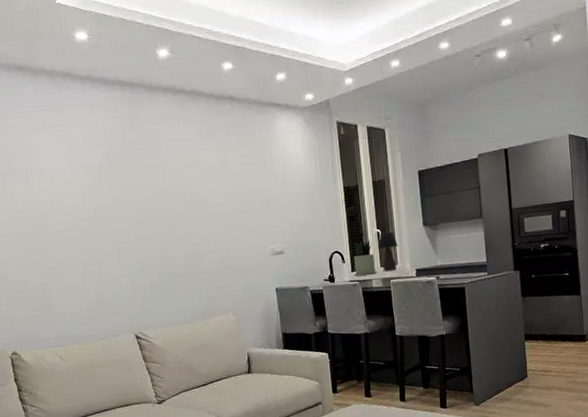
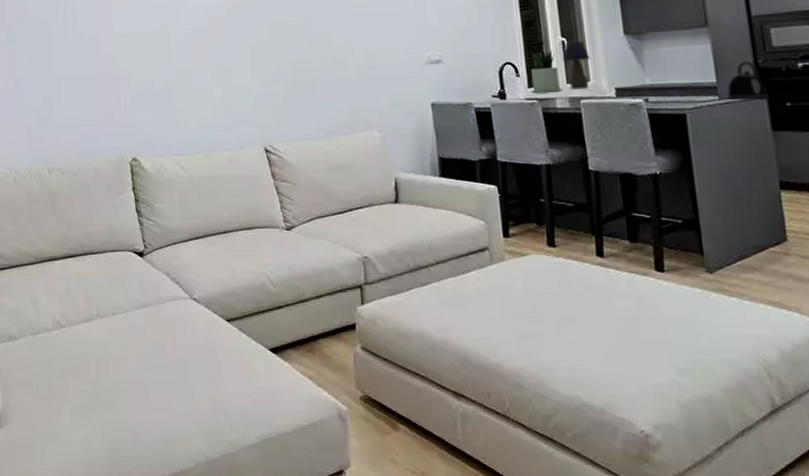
kettle: none [493,244,521,276] -> present [727,61,770,101]

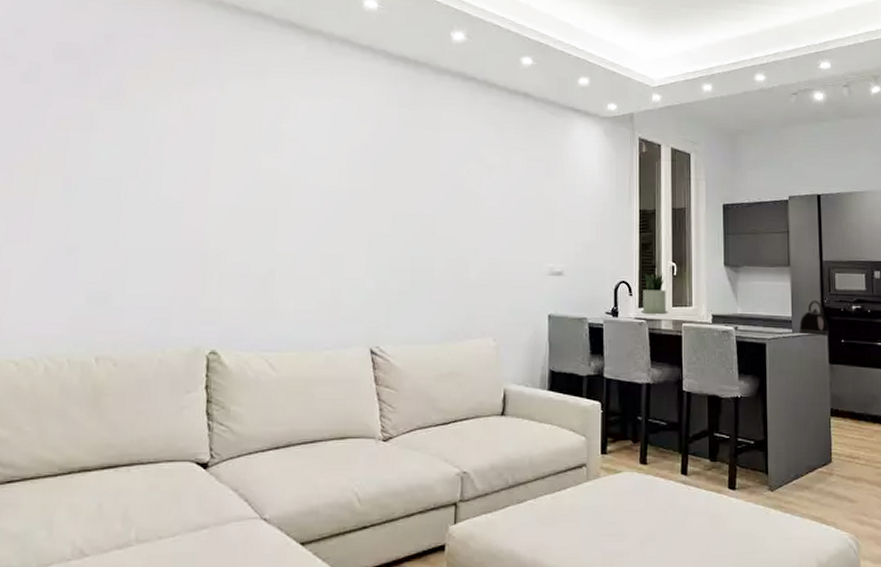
table lamp: present [562,40,591,90] -> none [671,267,695,313]

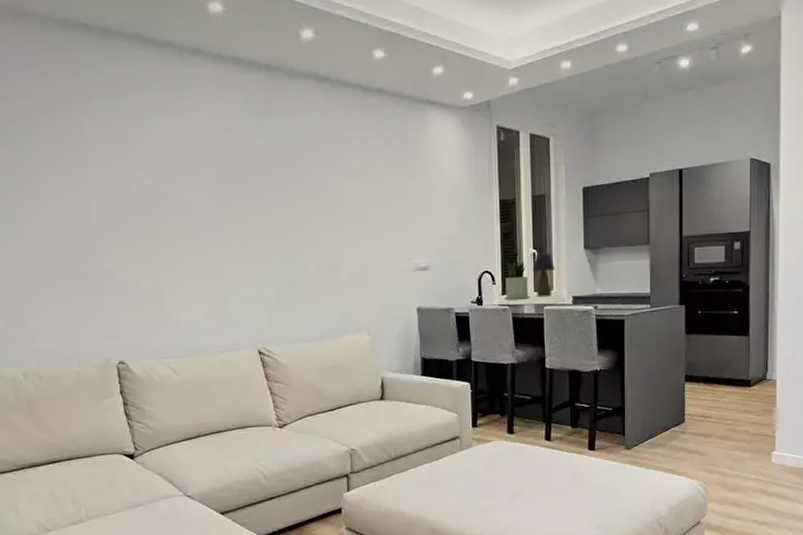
table lamp: none [671,267,695,313] -> present [532,253,556,297]
kettle: present [798,300,830,336] -> none [656,275,687,309]

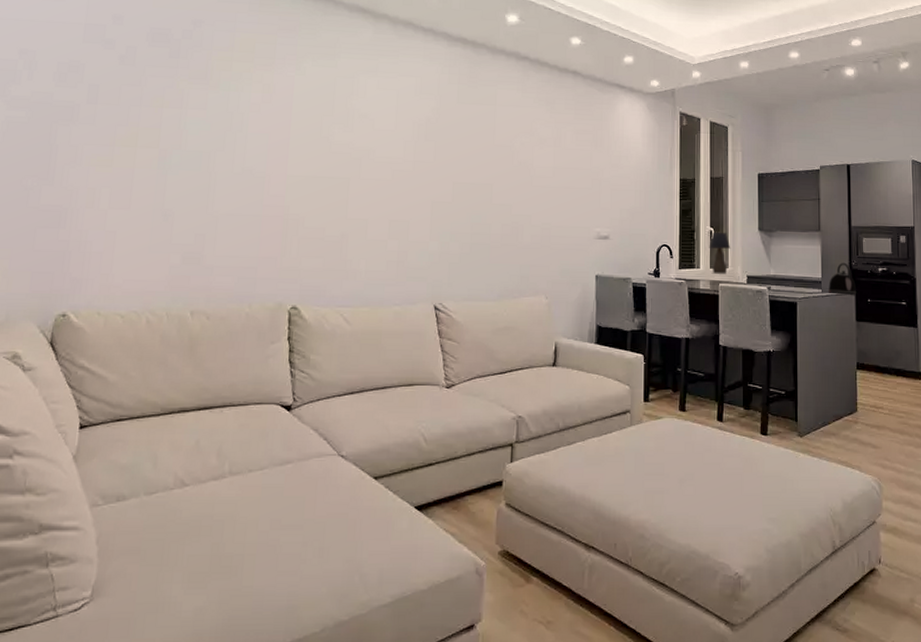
planter: present [503,260,530,301] -> none [680,236,706,276]
kettle: none [656,275,687,309] -> present [827,262,857,296]

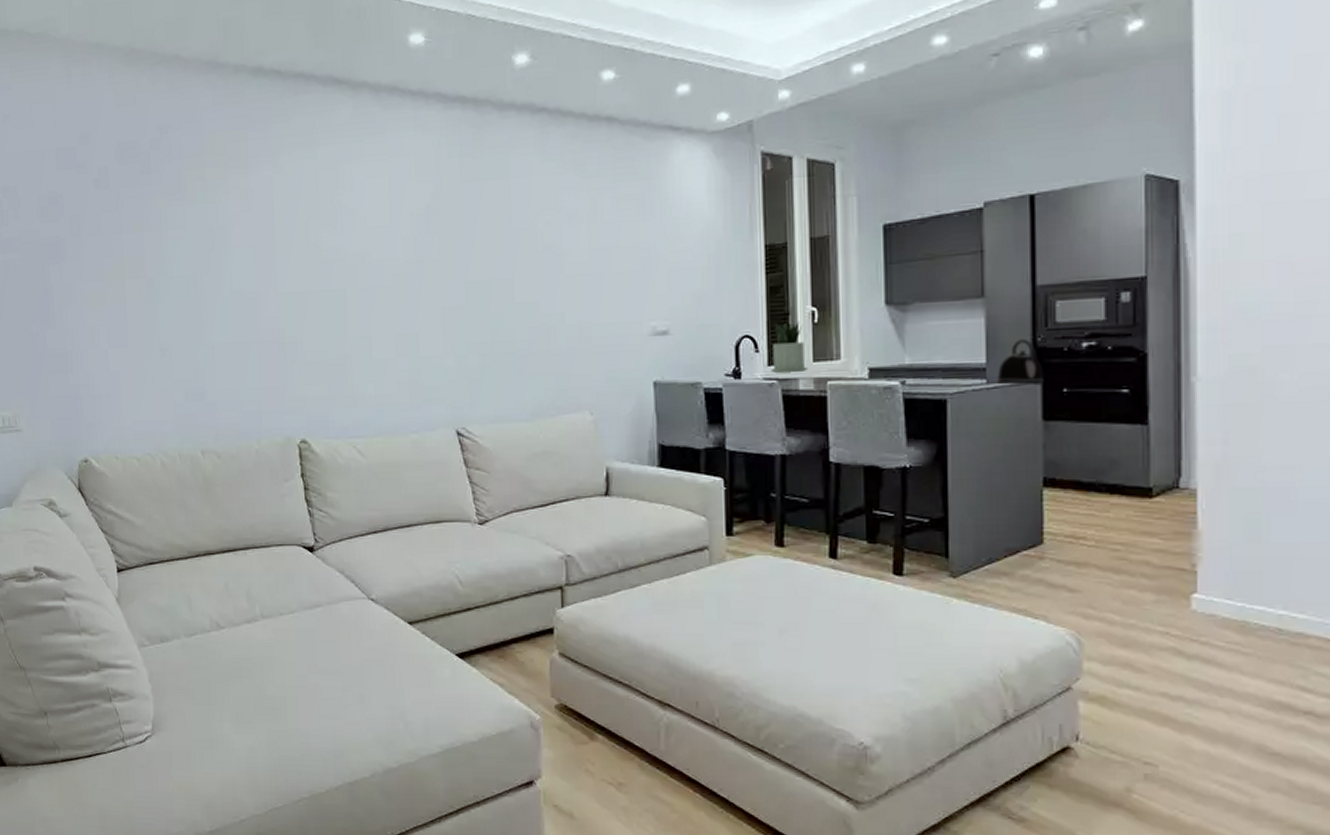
planter: none [680,236,706,276] -> present [770,321,808,374]
table lamp: present [709,232,731,274] -> none [810,311,844,369]

